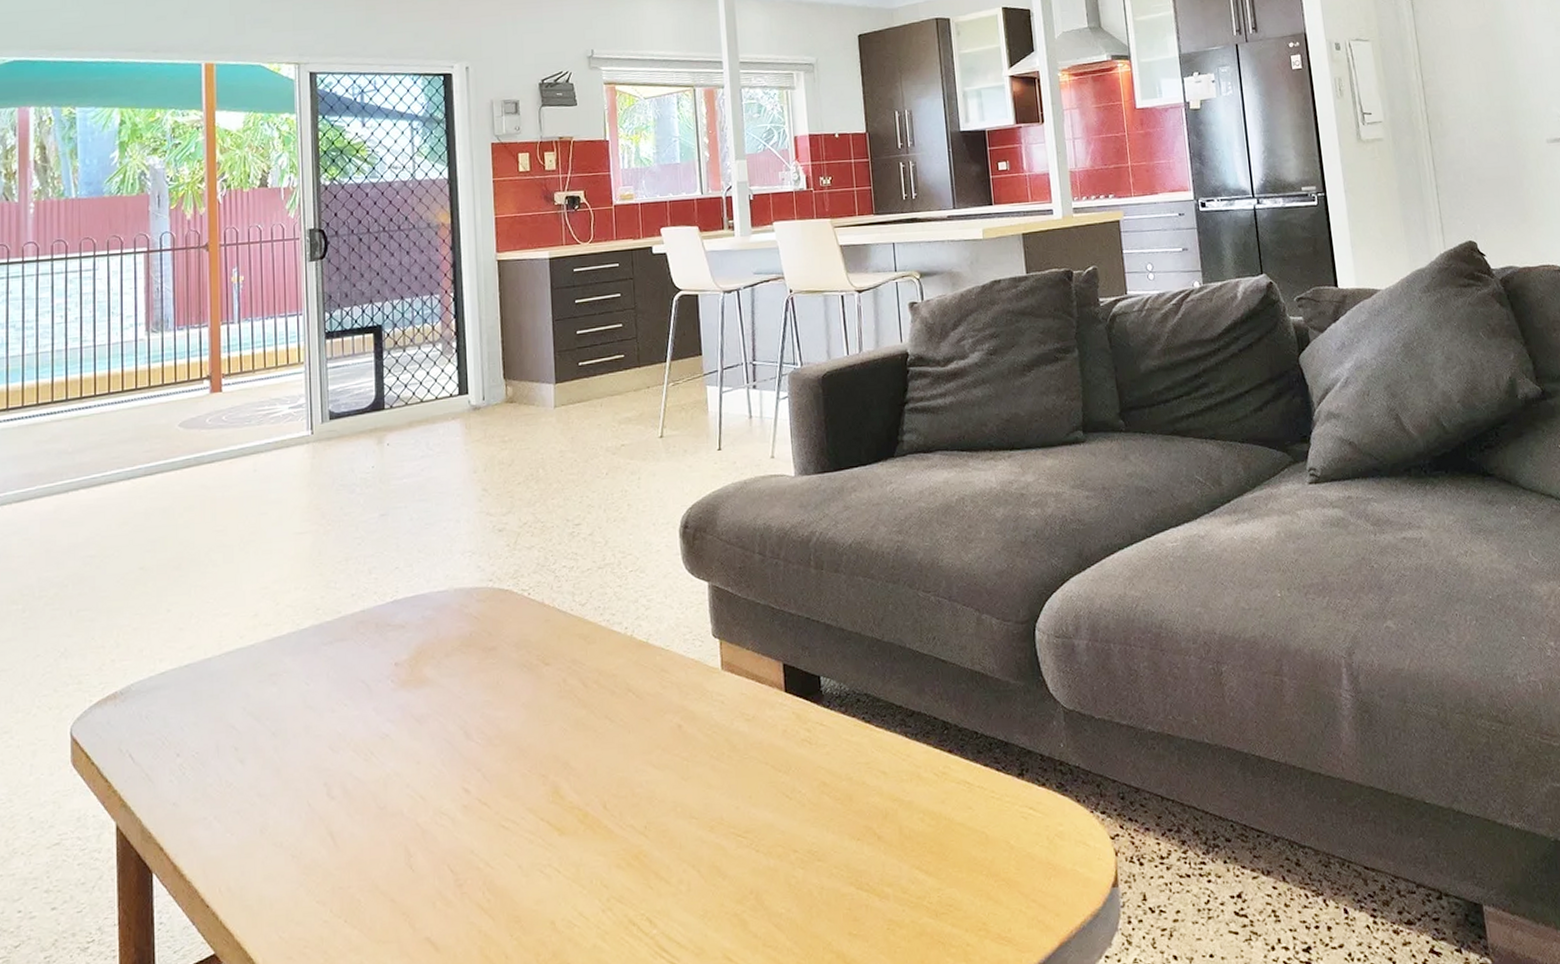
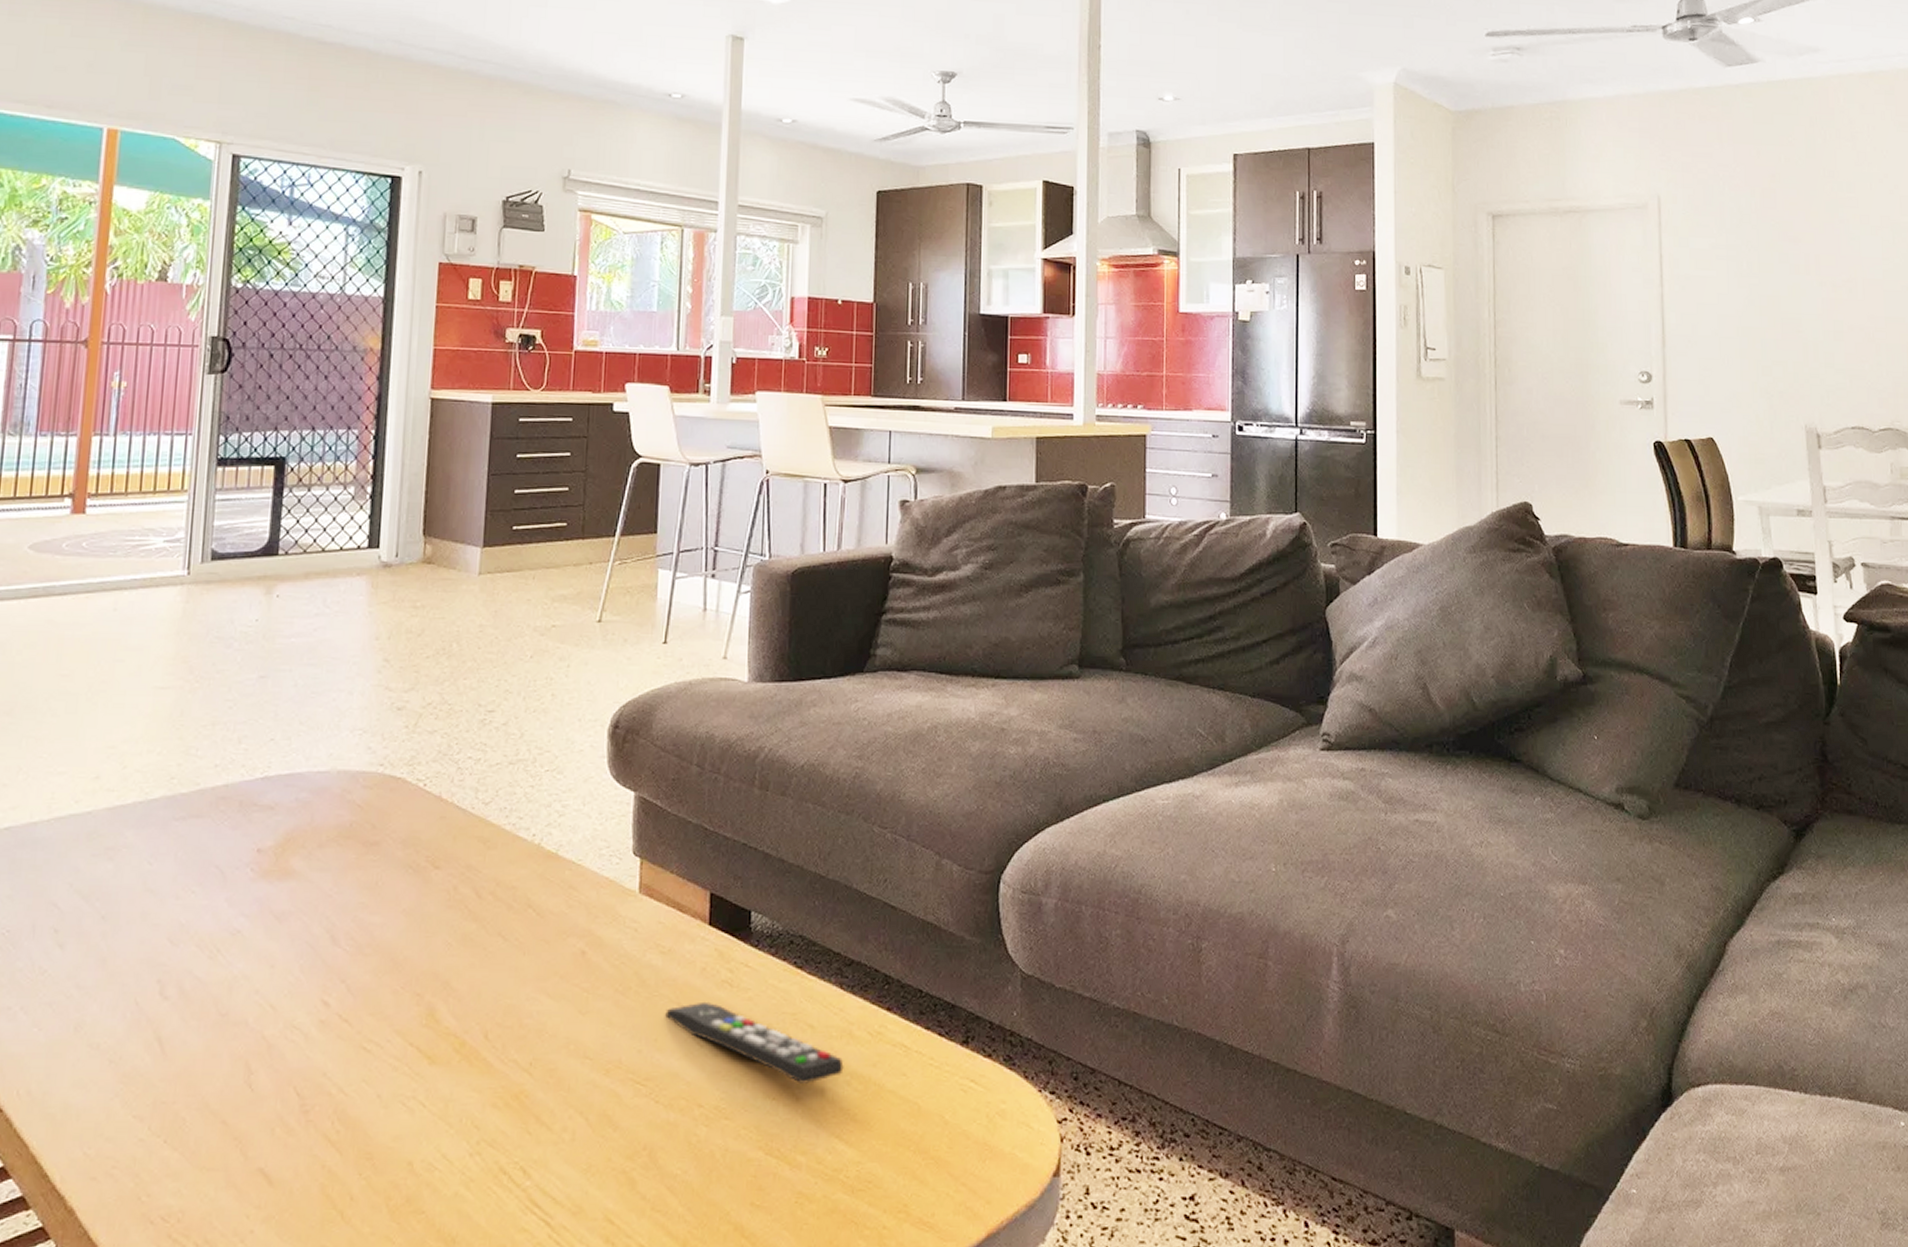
remote control: none [756,759,917,824] -> present [665,1001,844,1084]

